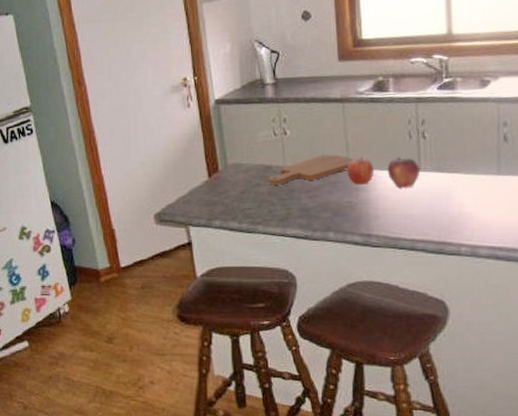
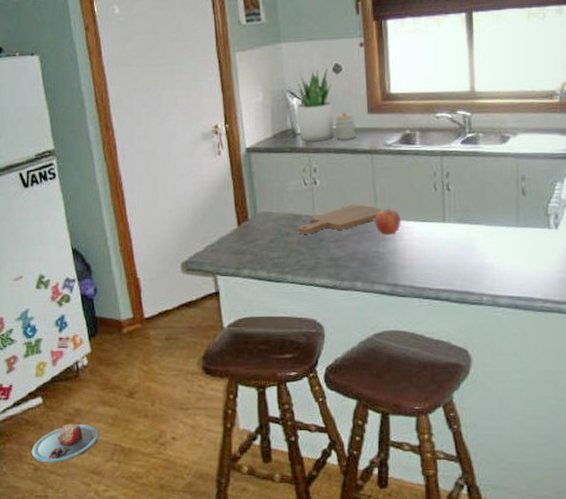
pet bowl: none [20,366,82,403] -> present [31,423,99,463]
planter: none [264,16,303,92] -> present [296,68,334,142]
jar: none [305,59,326,90] -> present [335,111,356,141]
fruit: present [387,156,420,189] -> none [413,207,444,239]

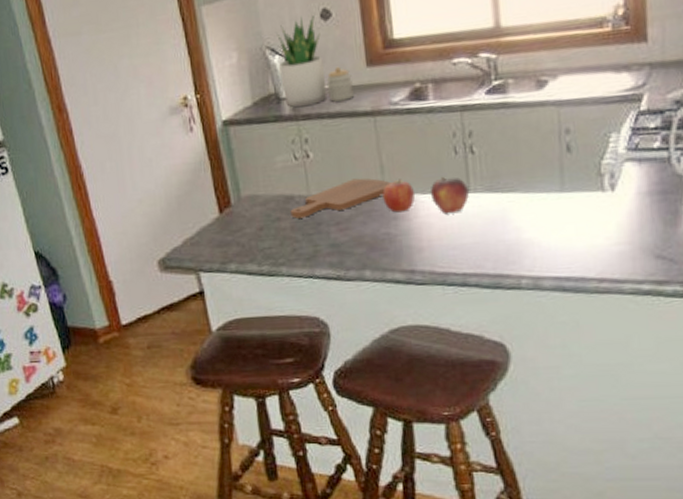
pet bowl: present [31,423,99,463] -> none [12,444,84,488]
fruit: none [413,207,444,239] -> present [430,176,469,214]

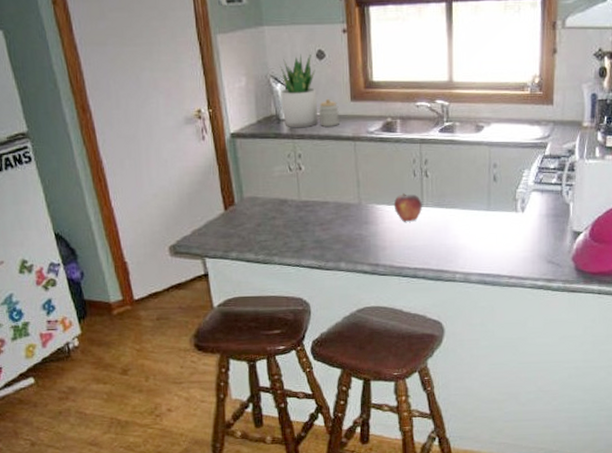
cutting board: present [290,178,391,219] -> none [284,189,365,218]
fruit: present [382,178,416,213] -> none [358,192,383,218]

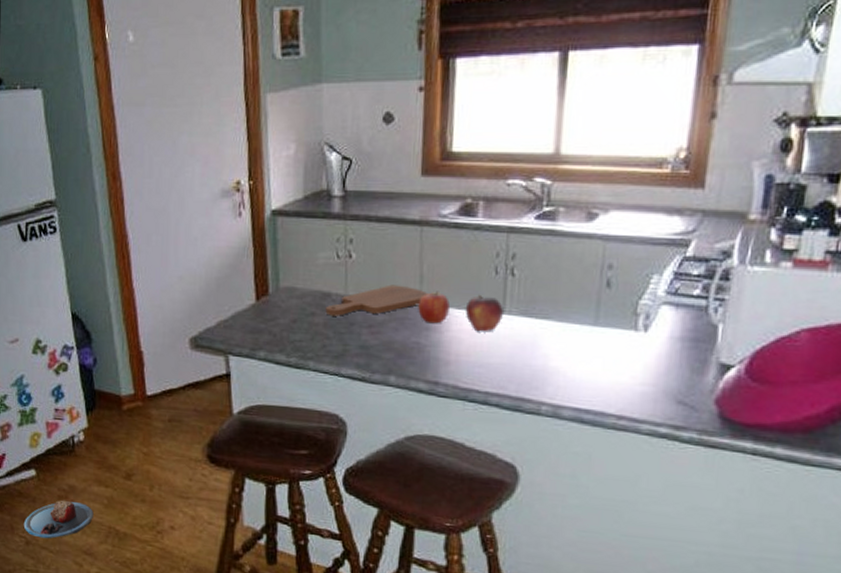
pet bowl: none [27,400,95,438] -> present [23,500,94,539]
planter: present [280,54,317,128] -> none [335,117,380,207]
cutting board: none [284,189,365,218] -> present [325,284,428,316]
jar: present [319,98,339,128] -> none [380,171,405,208]
fruit: none [358,192,383,218] -> present [418,291,451,324]

